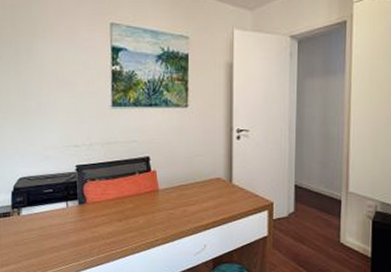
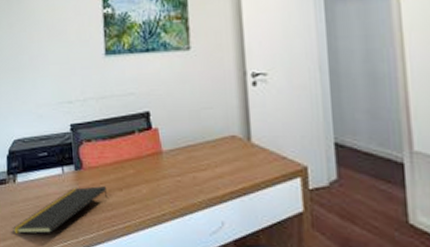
notepad: none [15,218,108,259] -> present [12,186,108,234]

